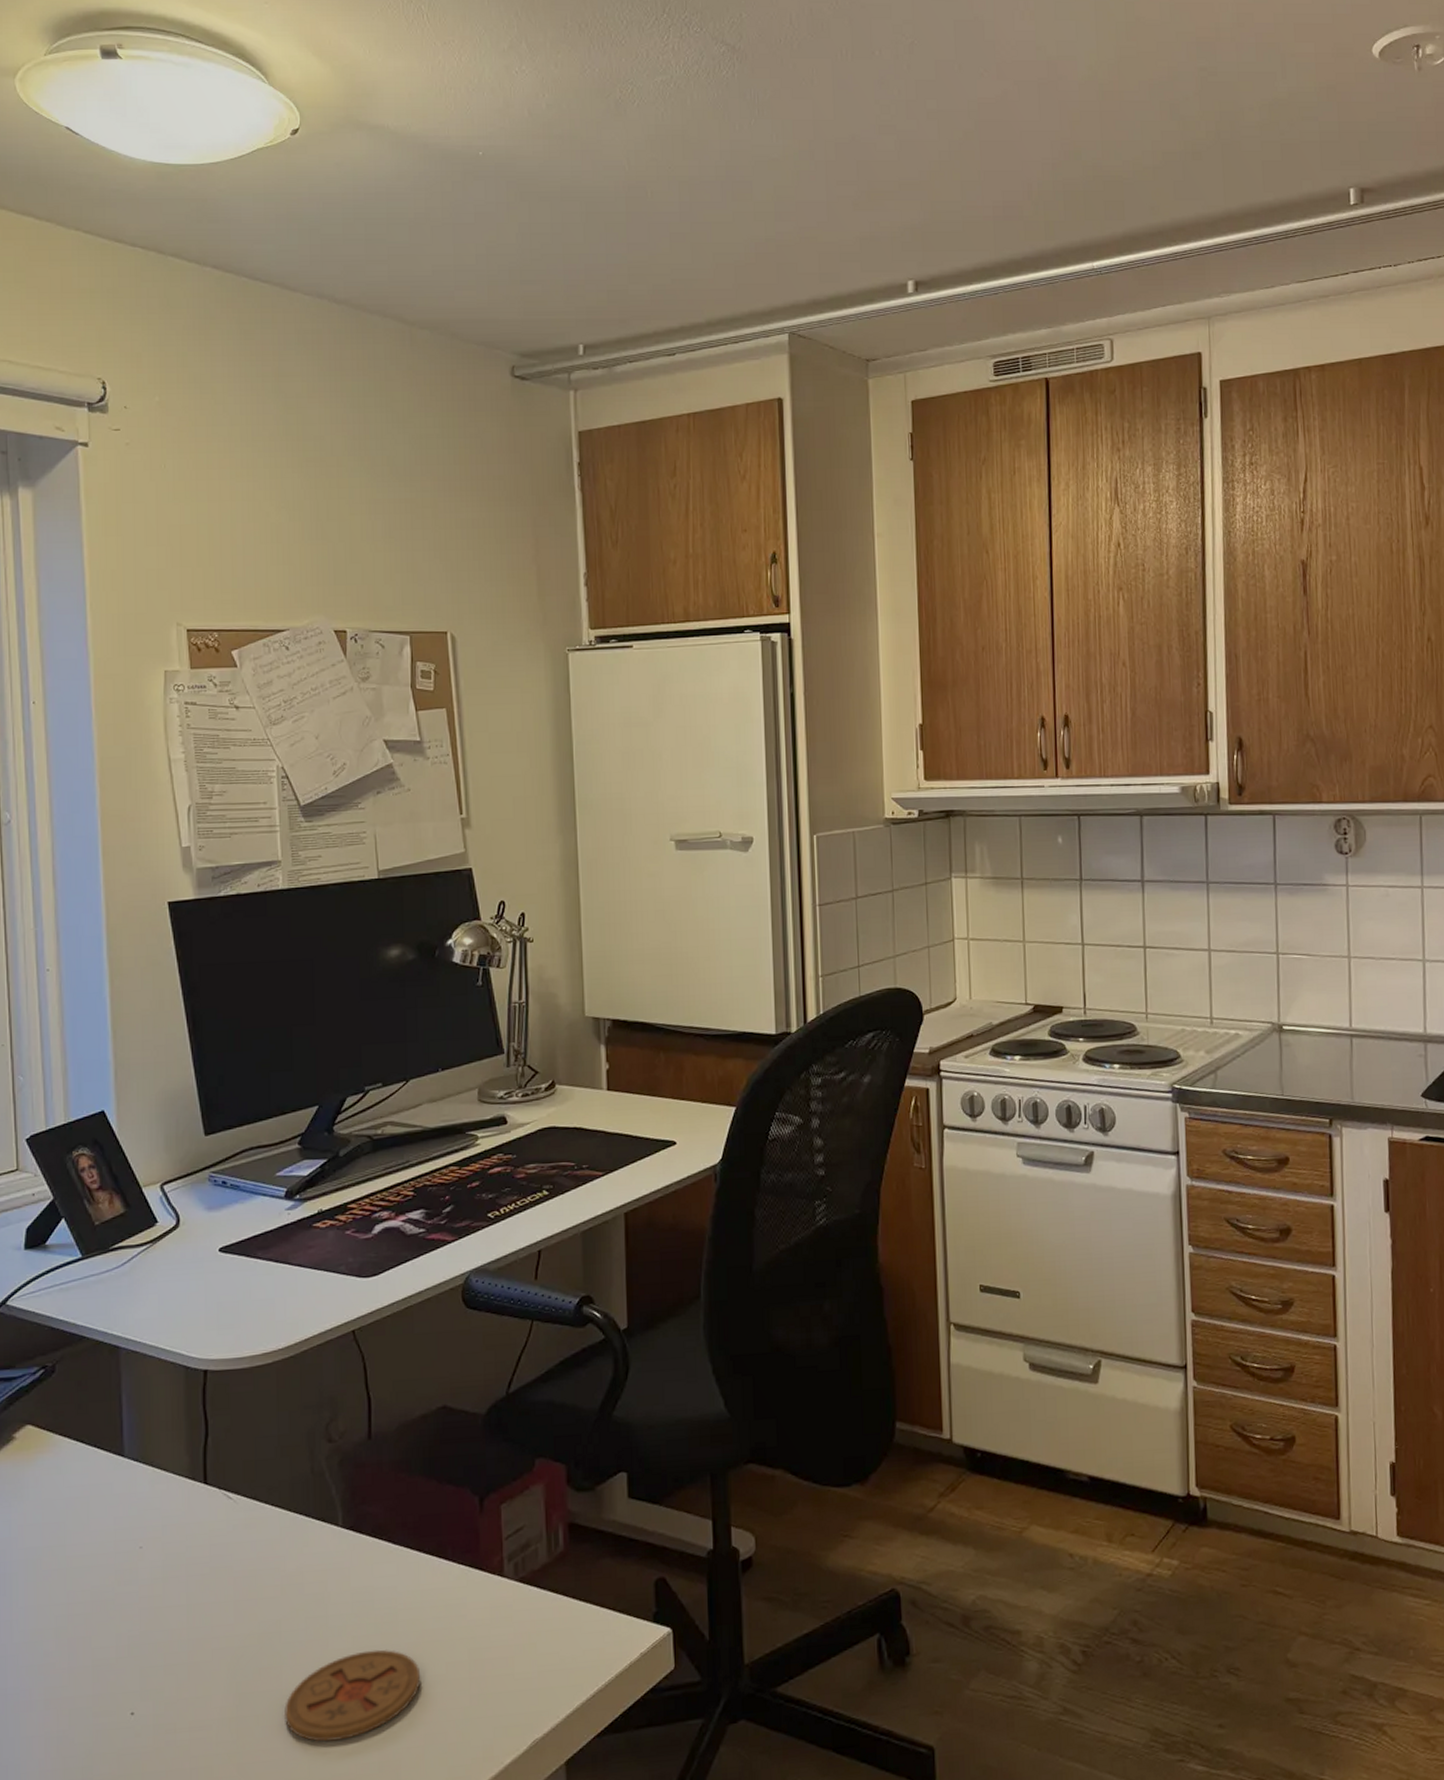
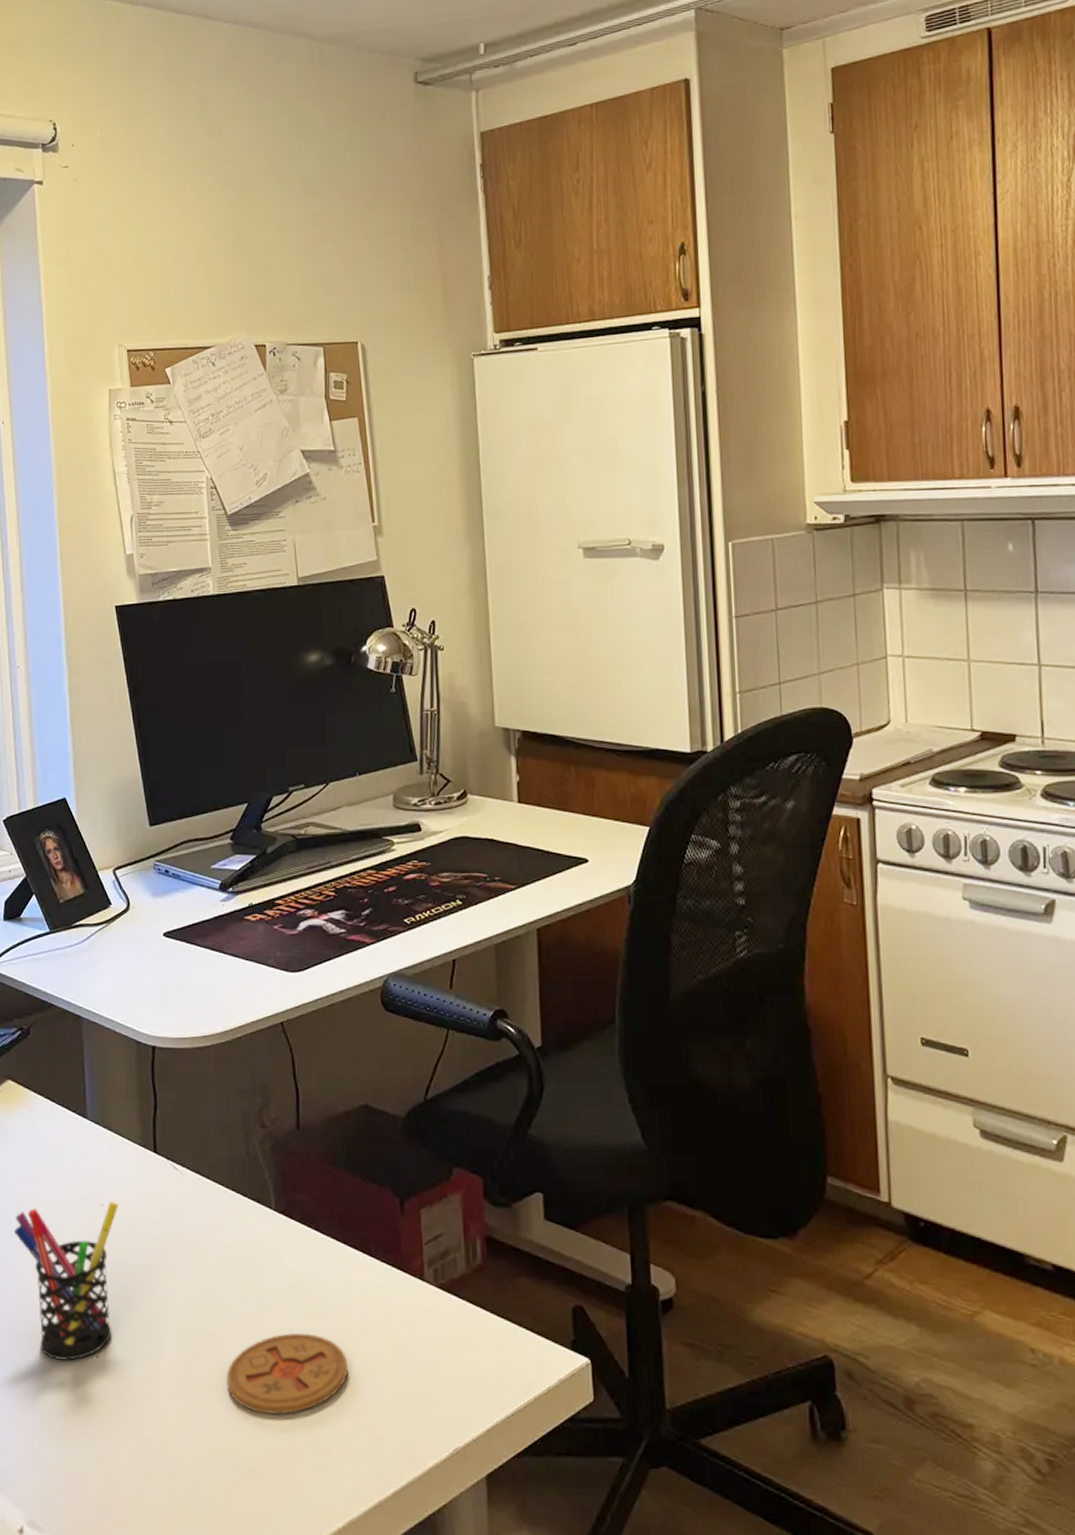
pen holder: none [30,1543,160,1726] -> present [13,1201,118,1361]

